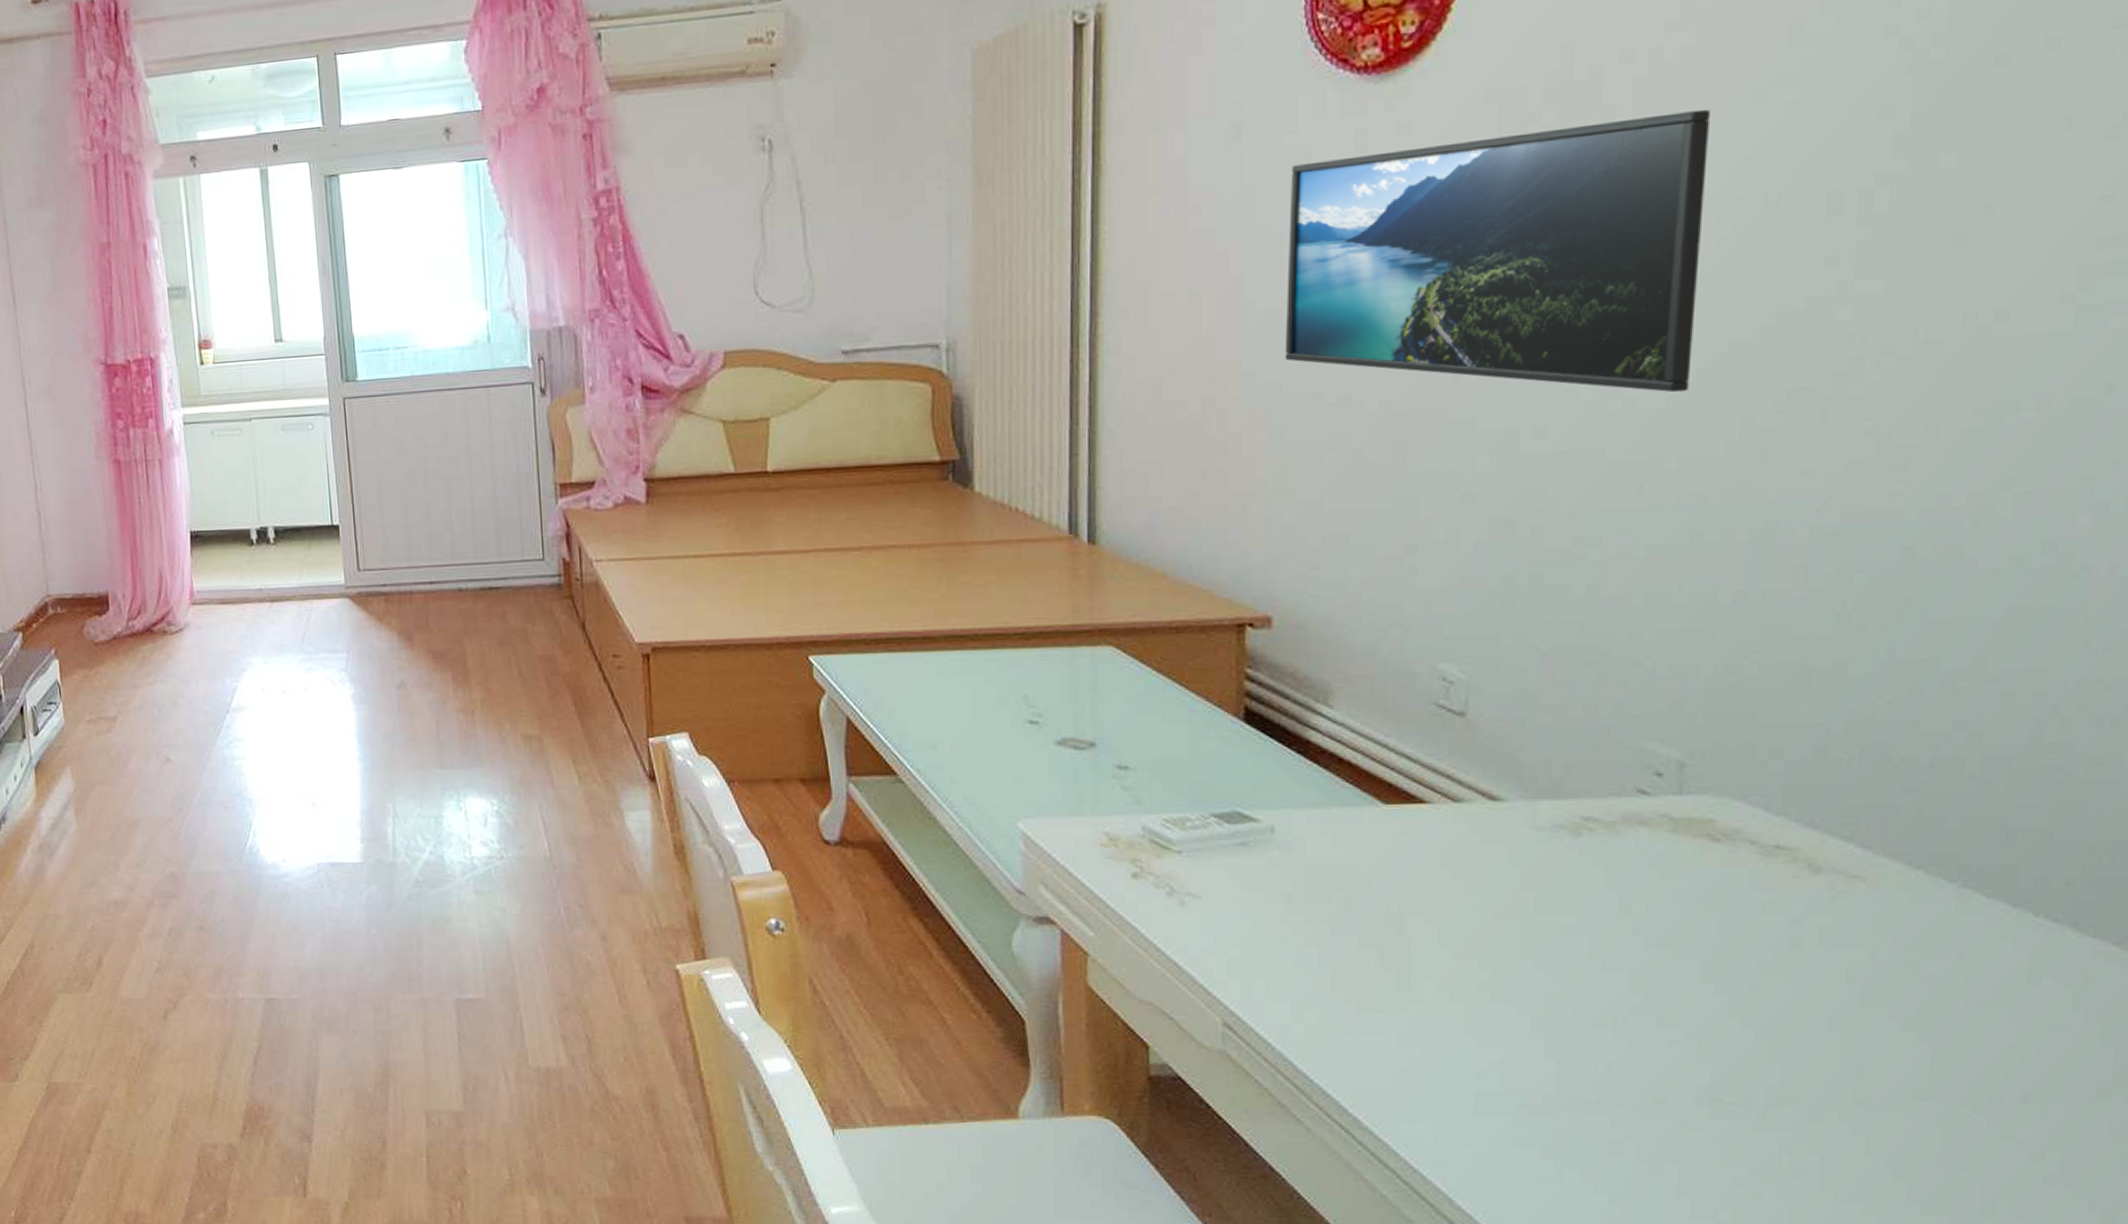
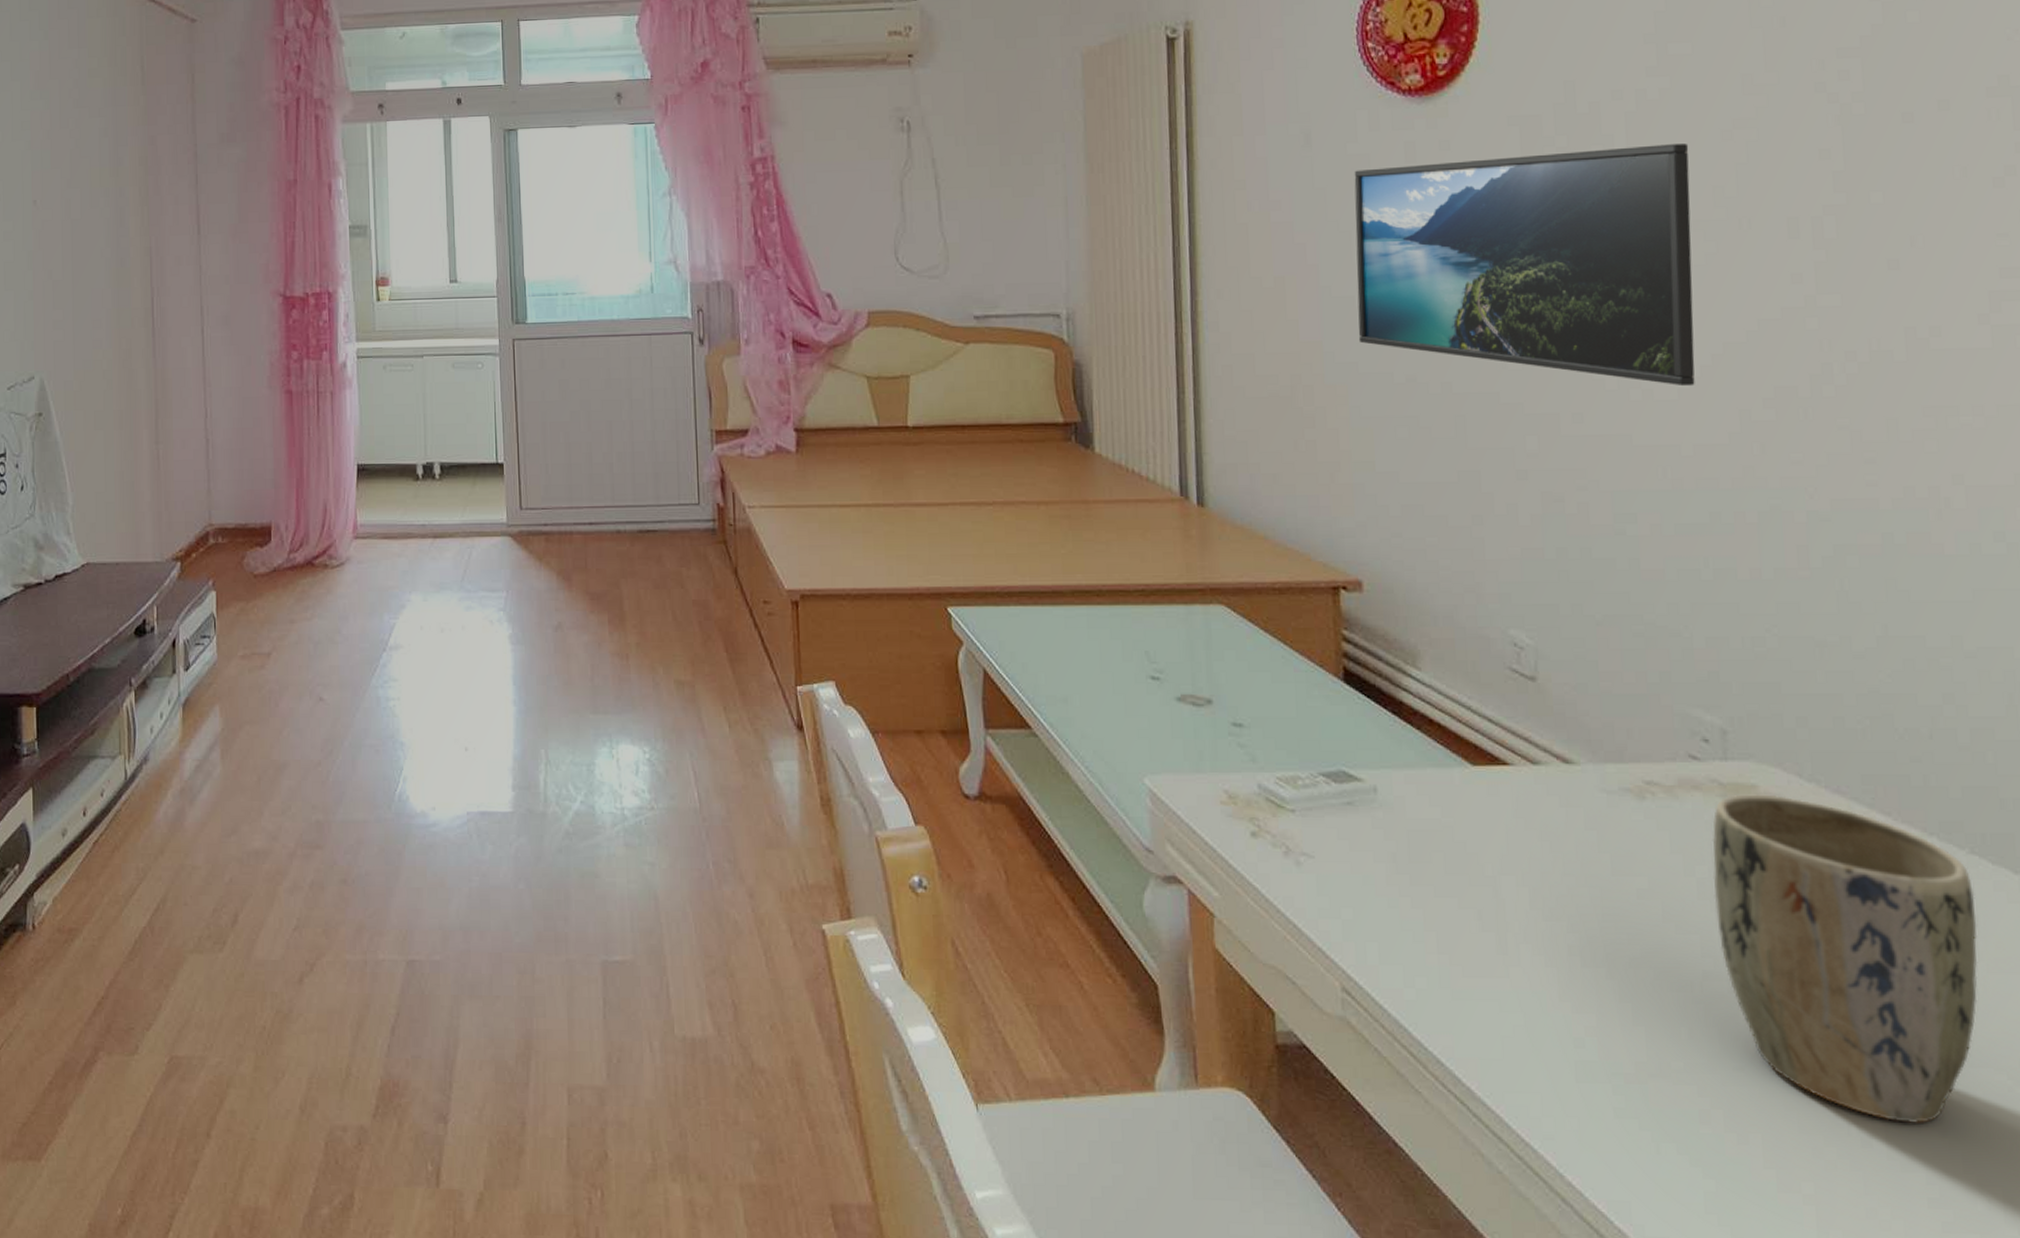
plant pot: none [1651,829,1962,1156] -> present [1712,794,1978,1124]

